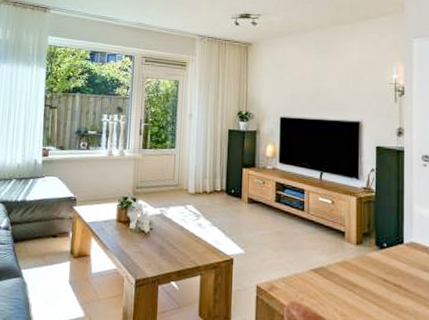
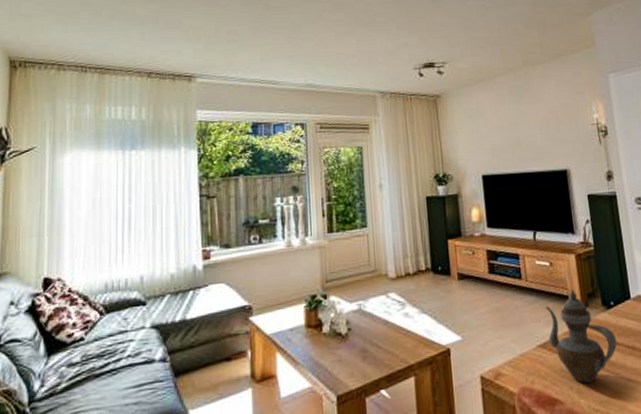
teapot: none [321,227,385,309] -> present [545,289,617,384]

